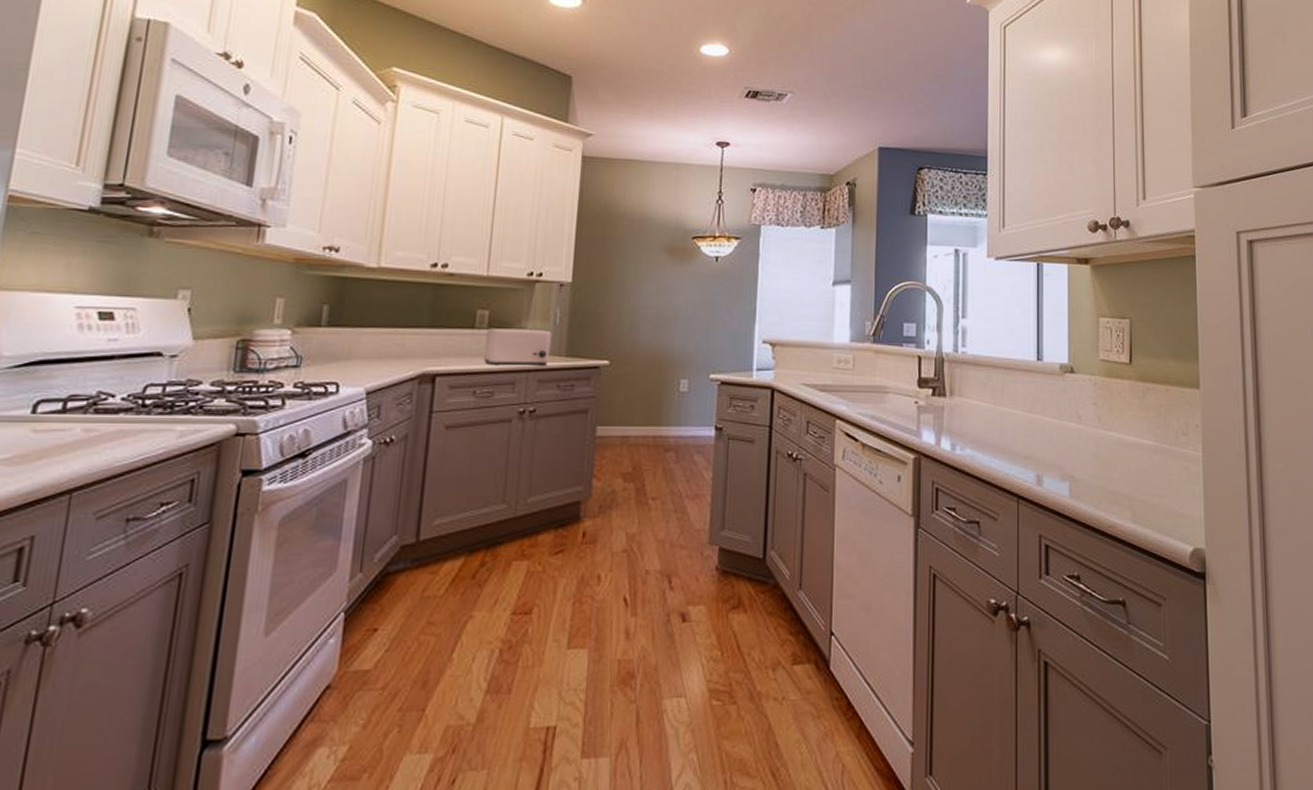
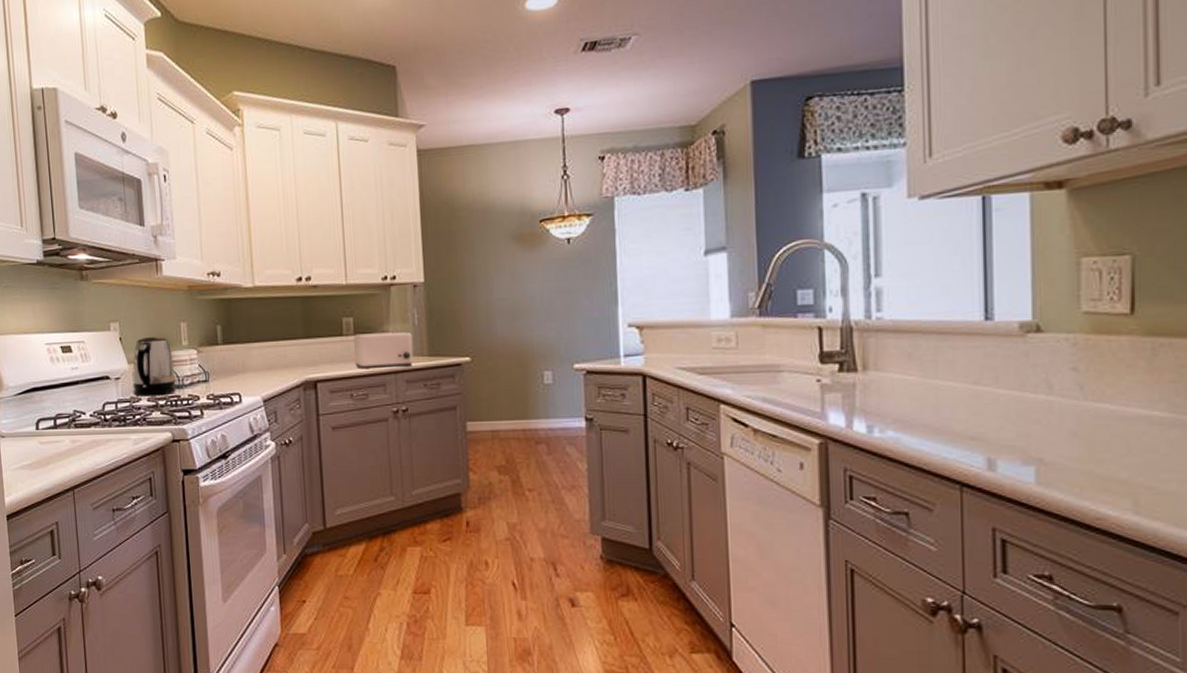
kettle: none [192,309,258,380] -> present [132,336,176,396]

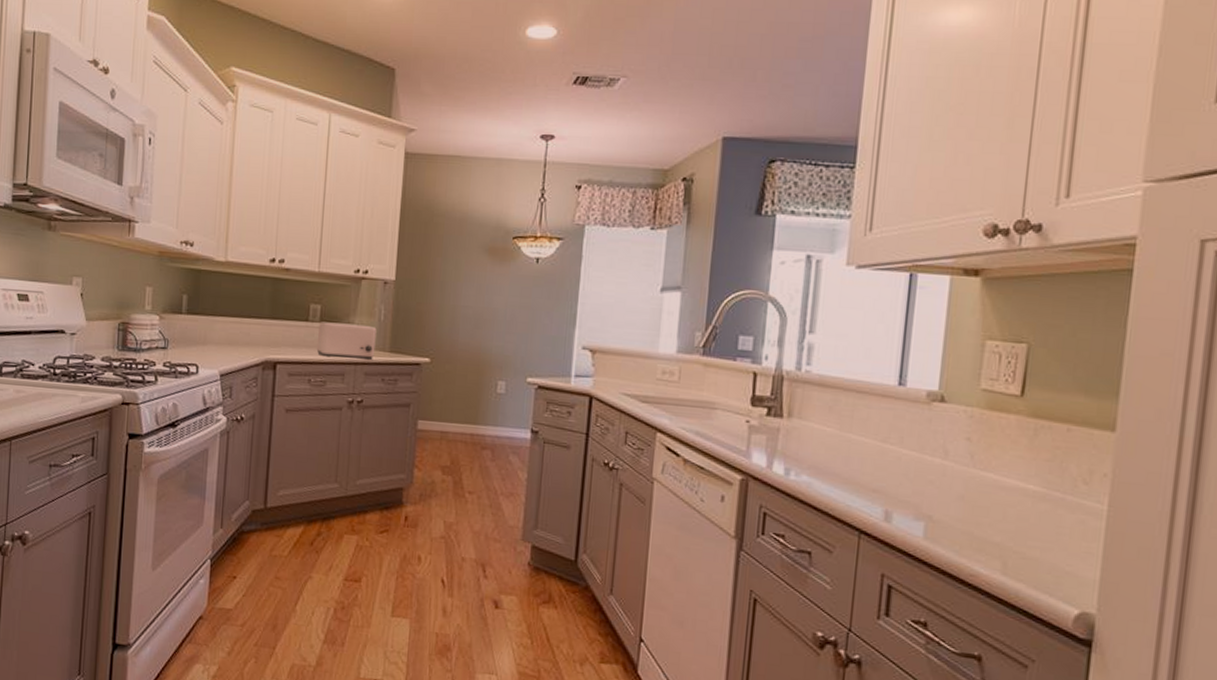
kettle: present [132,336,176,396] -> none [88,296,134,356]

